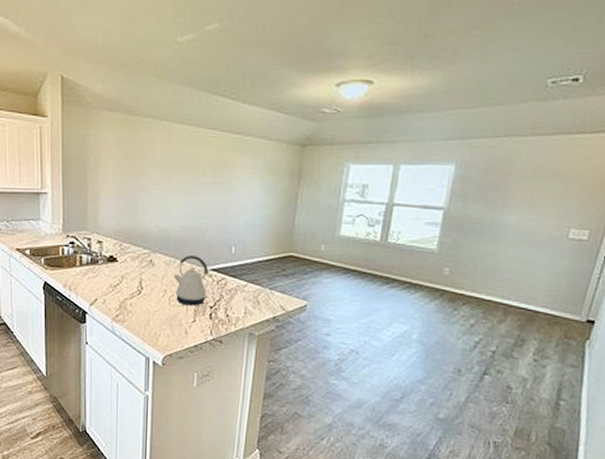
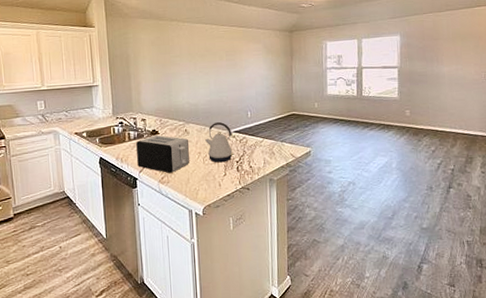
toaster: none [89,262,153,311] -> present [136,134,189,173]

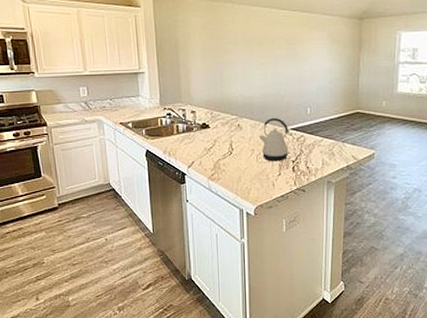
toaster: present [136,134,189,173] -> none [185,128,242,170]

